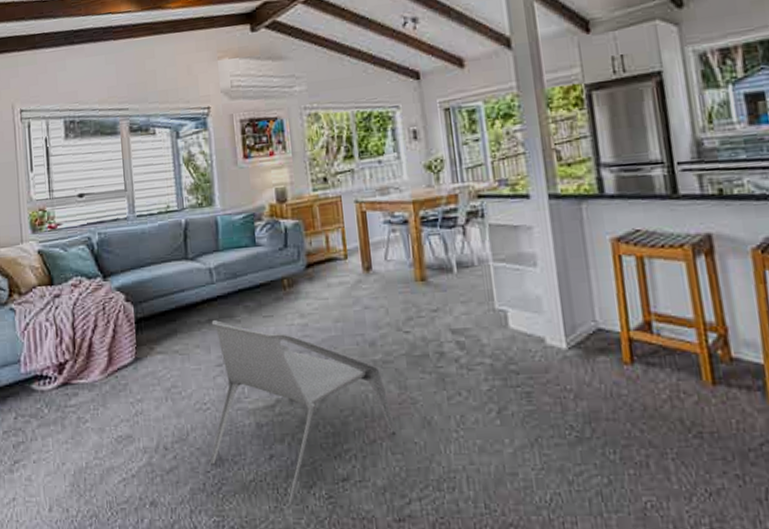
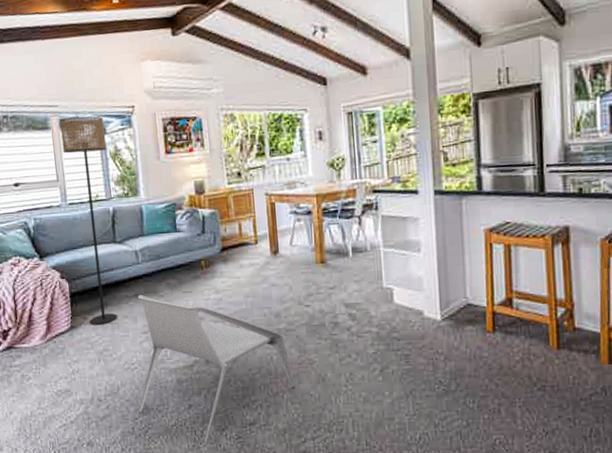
floor lamp: none [130,119,189,356] -> present [60,116,118,325]

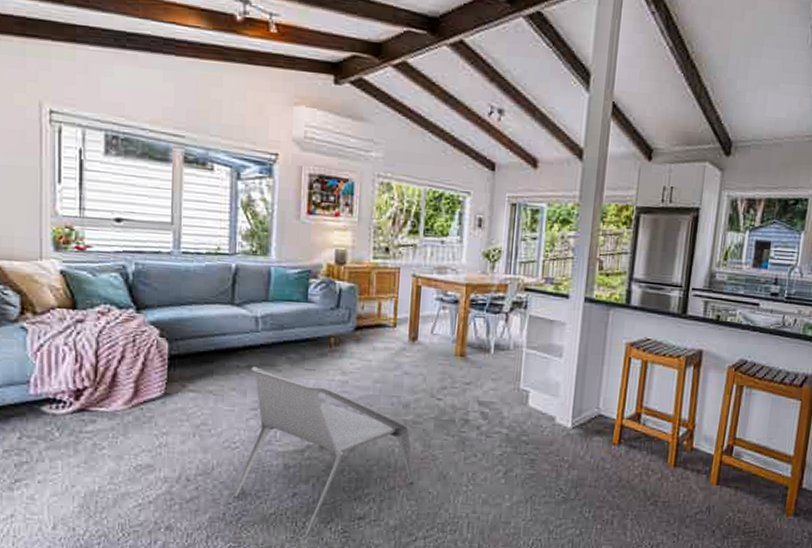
floor lamp: present [60,116,118,325] -> none [184,152,240,395]

